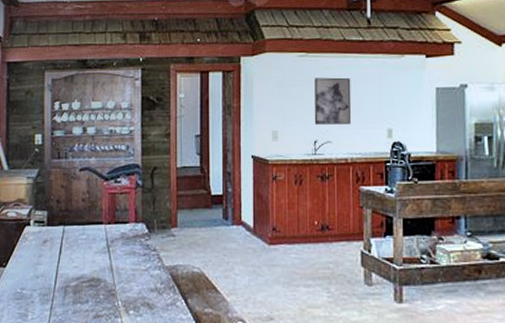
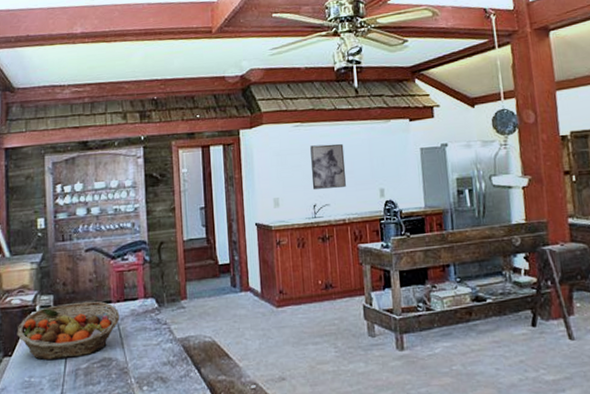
fruit basket: none [11,220,110,275] -> present [17,301,120,361]

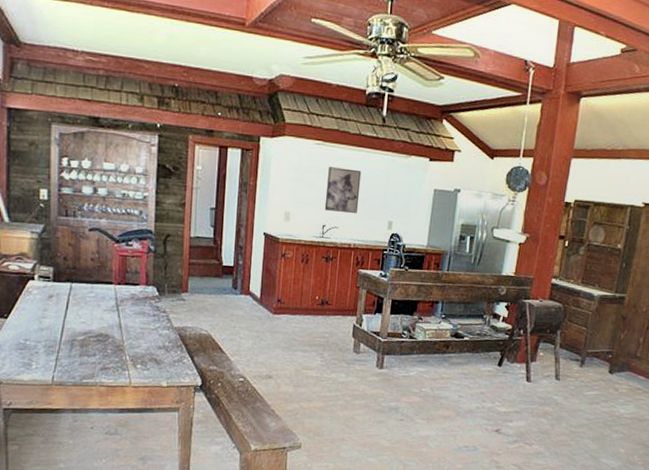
fruit basket: present [17,301,120,361] -> none [13,277,120,329]

